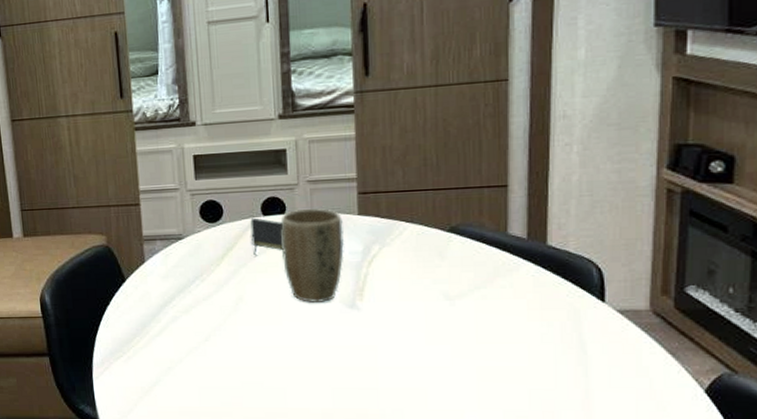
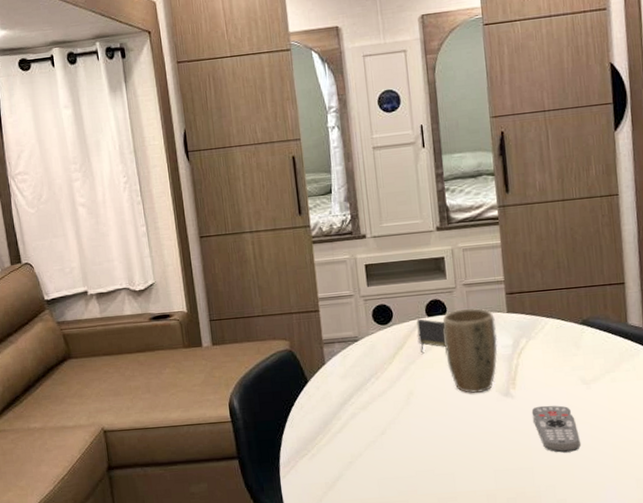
remote control: none [380,321,437,375] -> present [531,405,580,453]

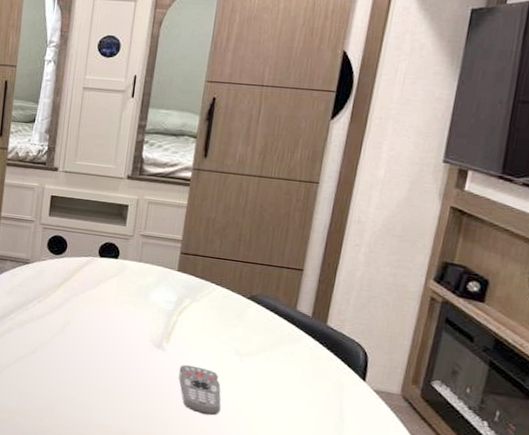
notepad: present [416,319,446,355] -> none [86,257,114,291]
plant pot: present [442,308,498,393] -> none [108,257,164,339]

